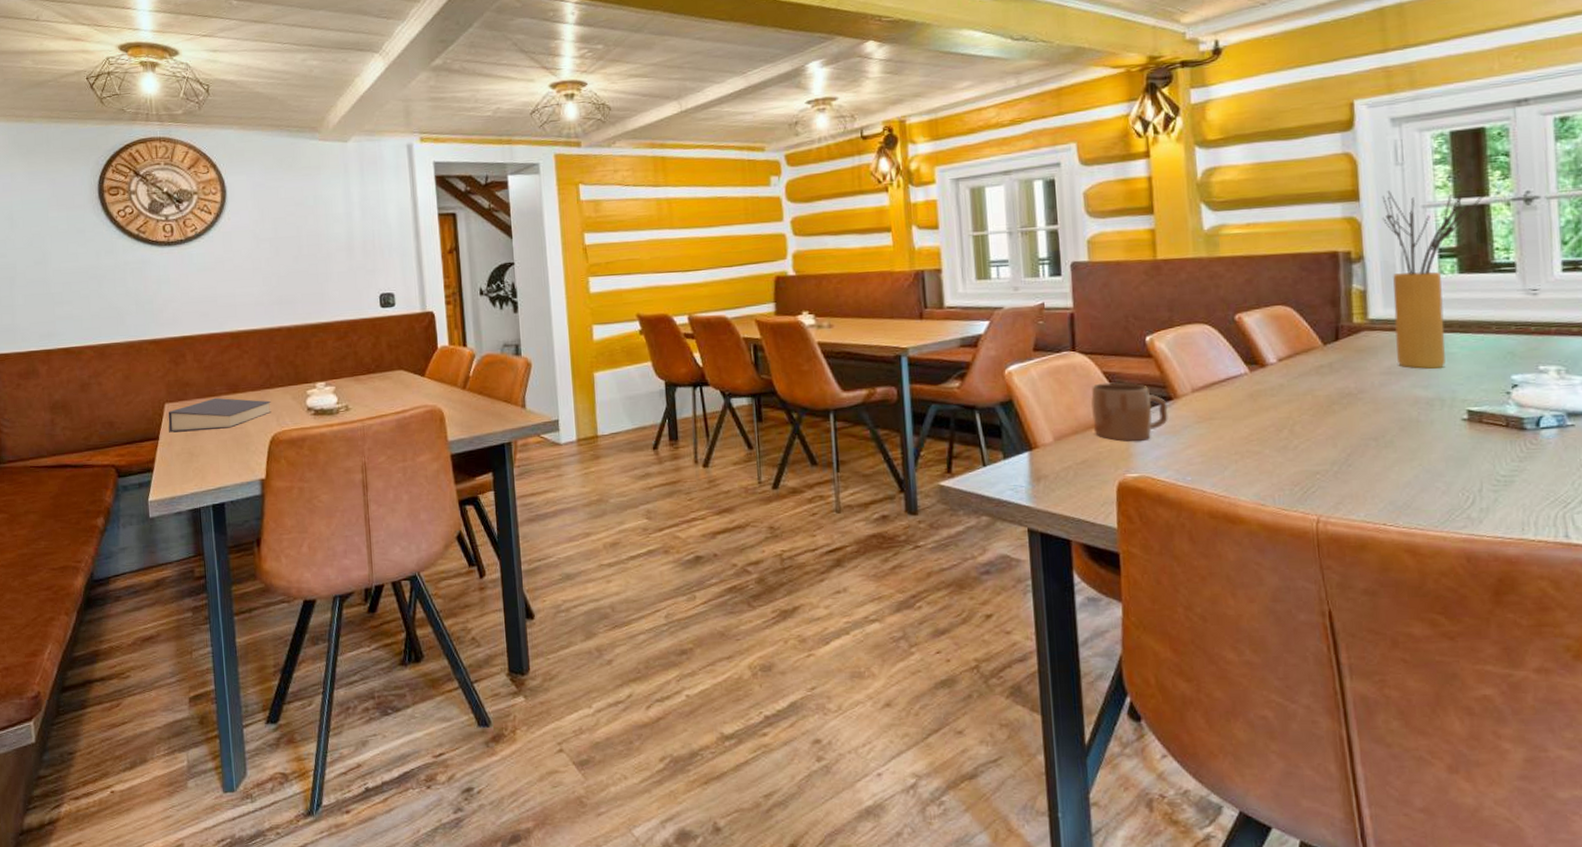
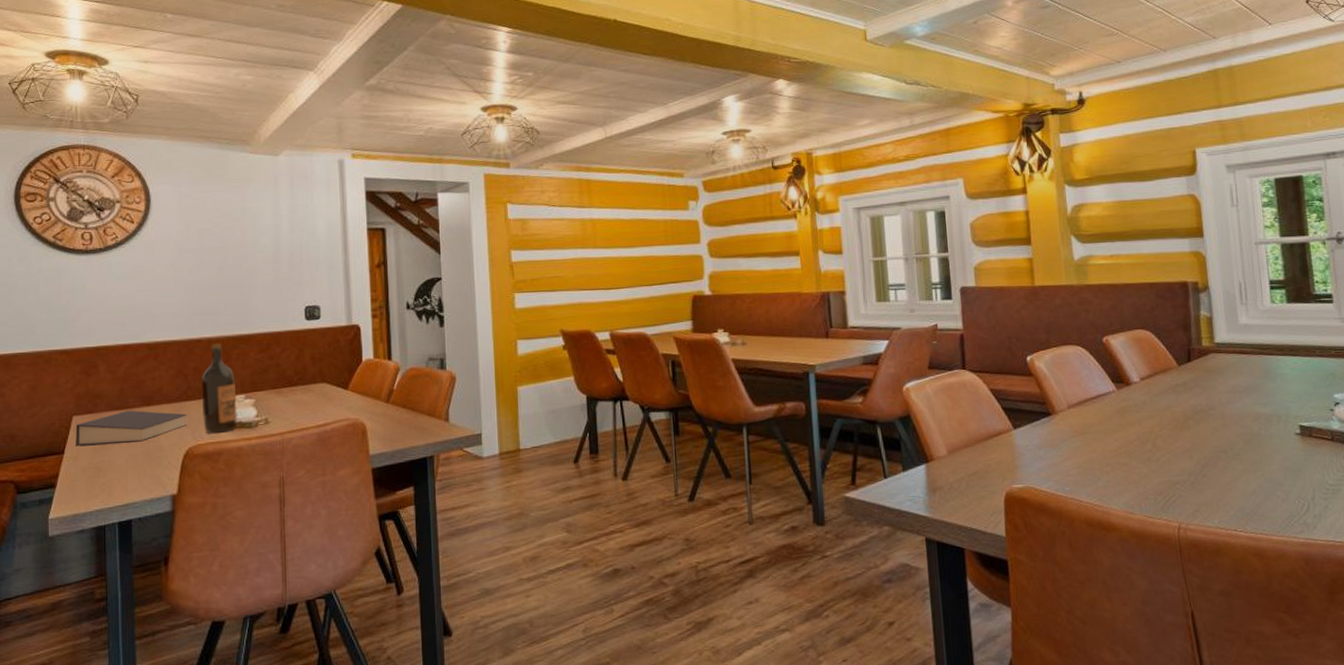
wine bottle: none [282,332,319,421] -> present [201,343,237,434]
mug: present [1091,382,1168,441] -> none [980,398,1048,454]
vase: present [1381,191,1486,369] -> none [1221,229,1306,388]

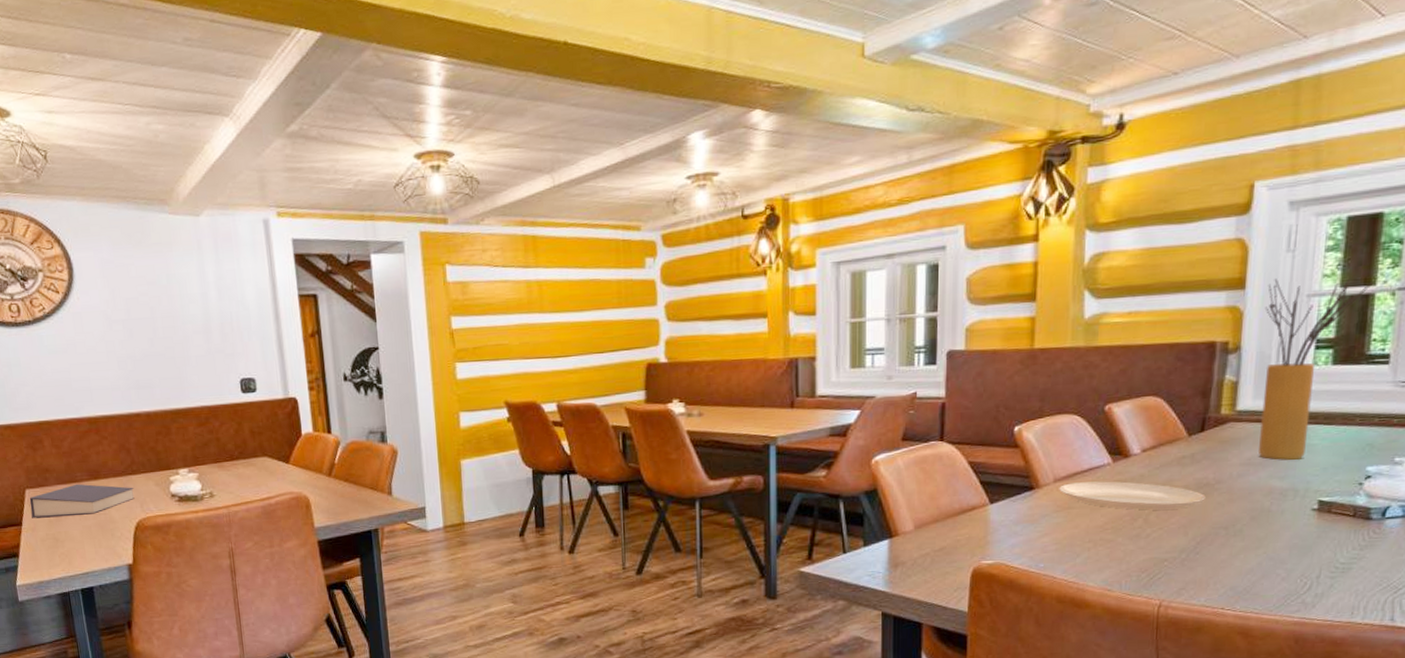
wine bottle: present [201,343,237,434] -> none [143,417,183,507]
plate: none [1073,407,1202,435] -> present [1059,481,1206,510]
vase: none [1221,229,1306,388] -> present [1259,279,1372,460]

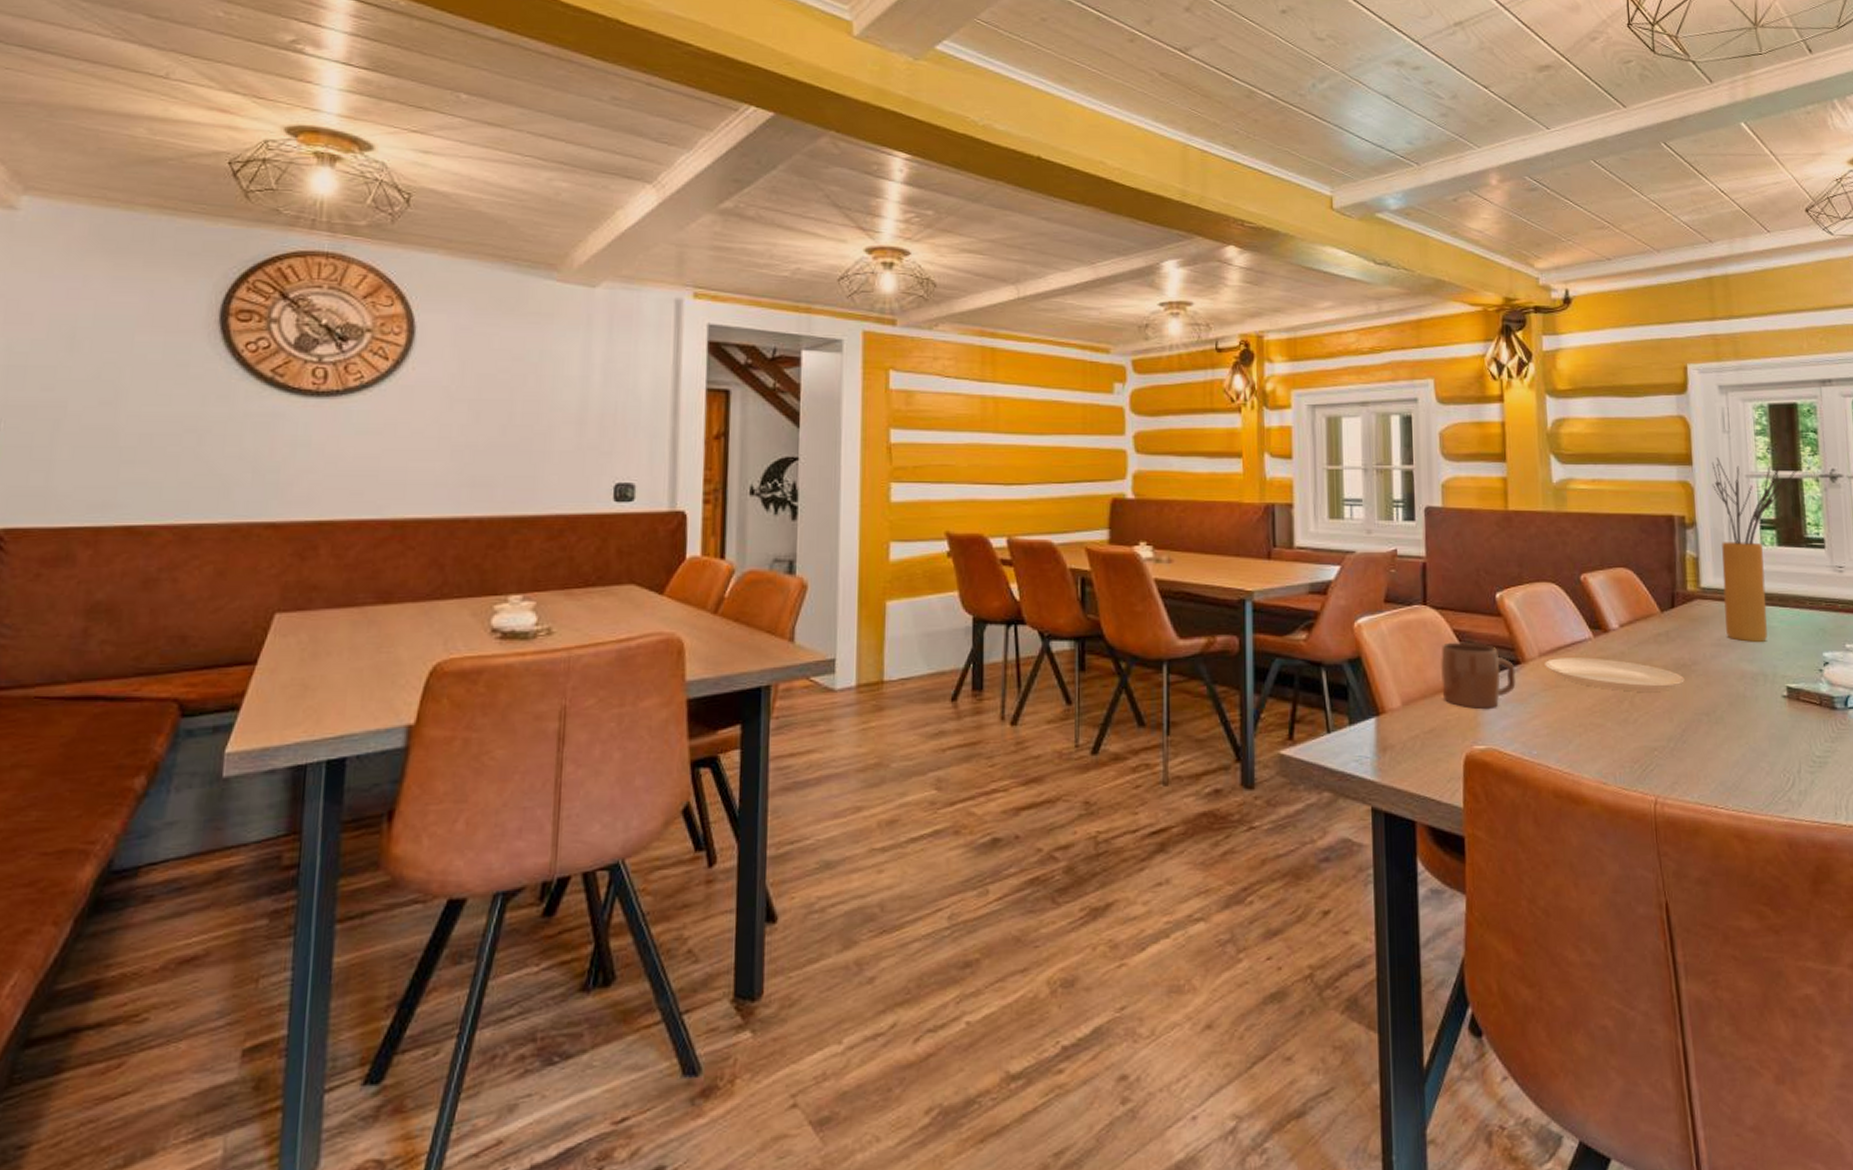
book: present [29,483,135,519] -> none [275,608,438,655]
mug: none [954,472,1028,530] -> present [1441,642,1516,709]

